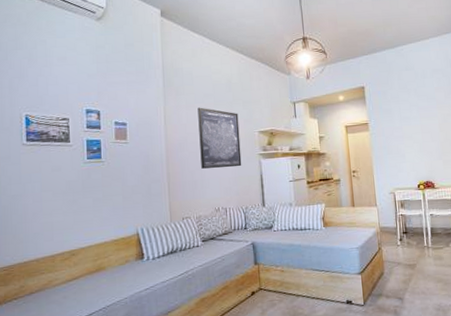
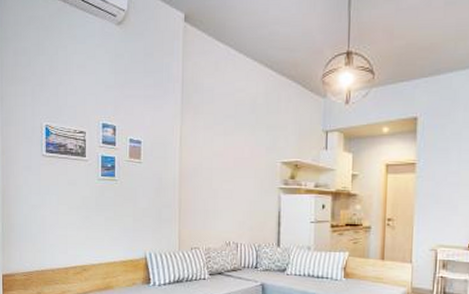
wall art: present [197,107,242,169] -> none [215,129,260,200]

